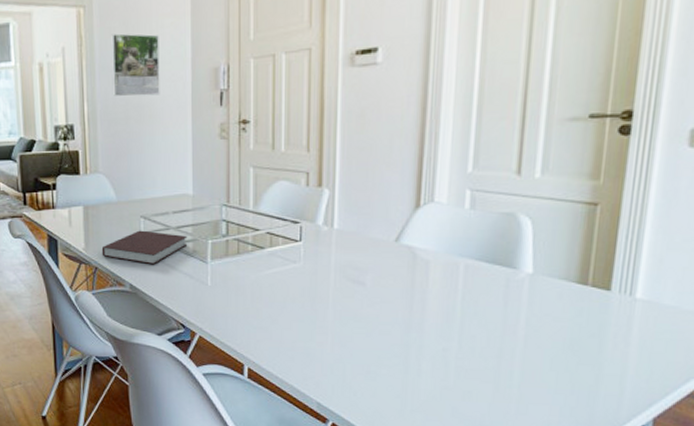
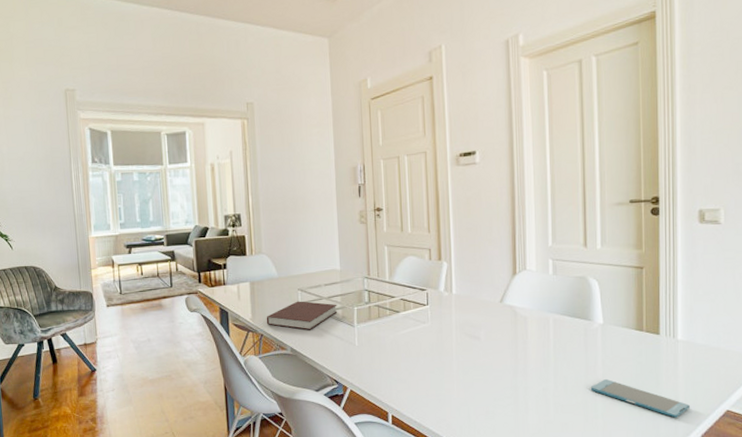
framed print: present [111,33,160,97] -> none [270,140,311,190]
smartphone: none [506,341,642,395] -> present [590,378,690,418]

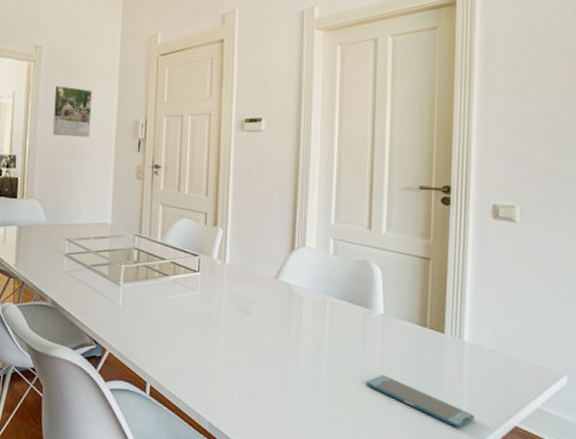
notebook: present [266,301,338,330] -> none [29,251,105,284]
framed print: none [270,140,311,190] -> present [51,85,92,138]

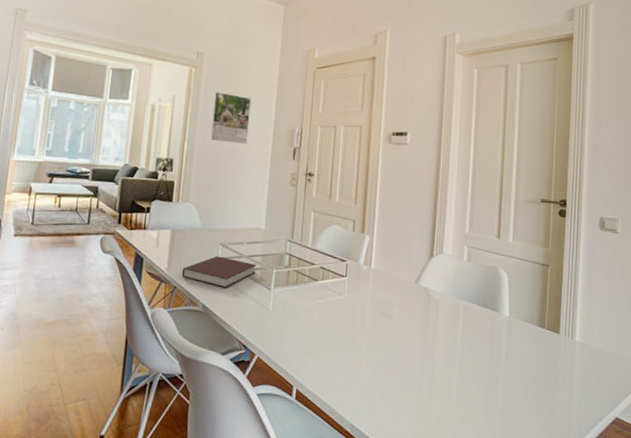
notebook: none [29,251,105,284] -> present [181,256,257,288]
smartphone: present [365,374,474,428] -> none [492,372,583,421]

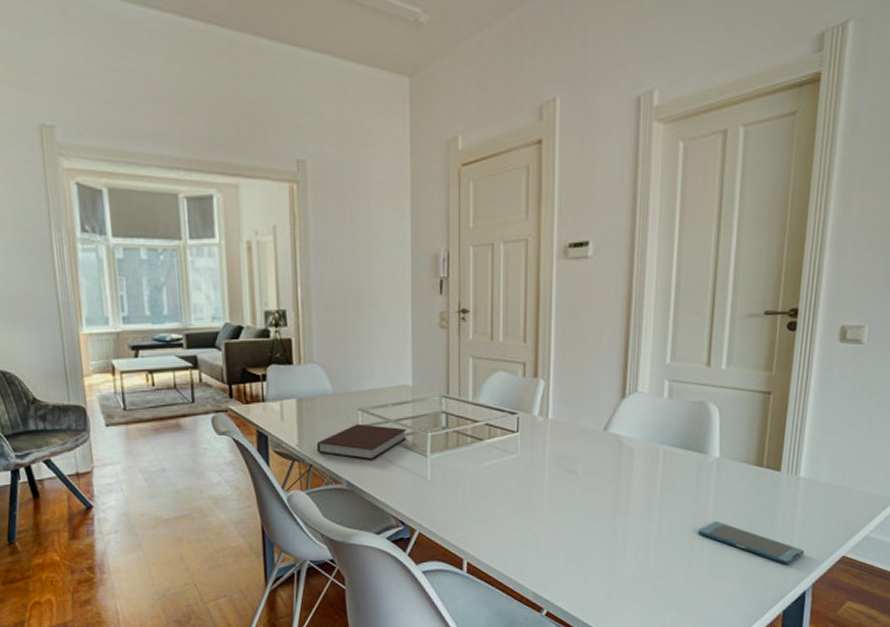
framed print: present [209,91,251,145] -> none [327,213,379,282]
smartphone: none [492,372,583,421] -> present [697,520,804,565]

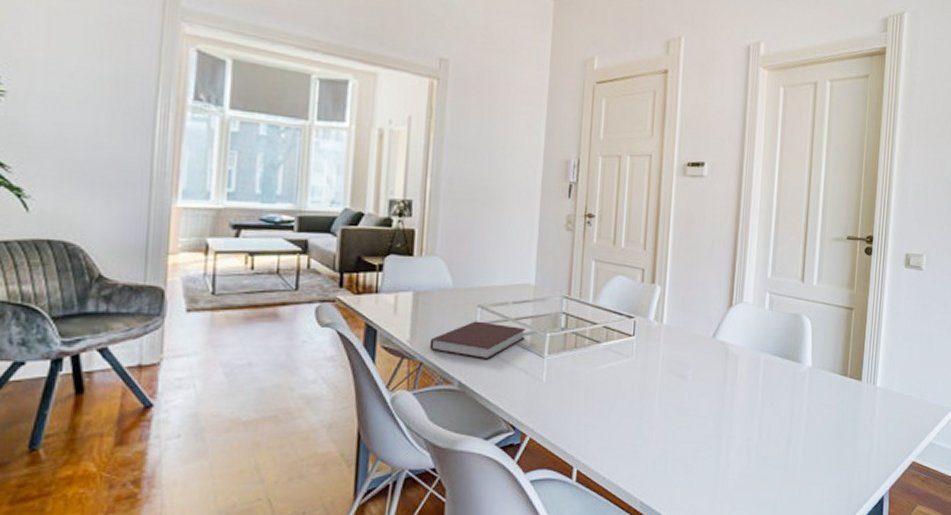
smartphone: present [697,520,804,565] -> none [793,427,882,470]

